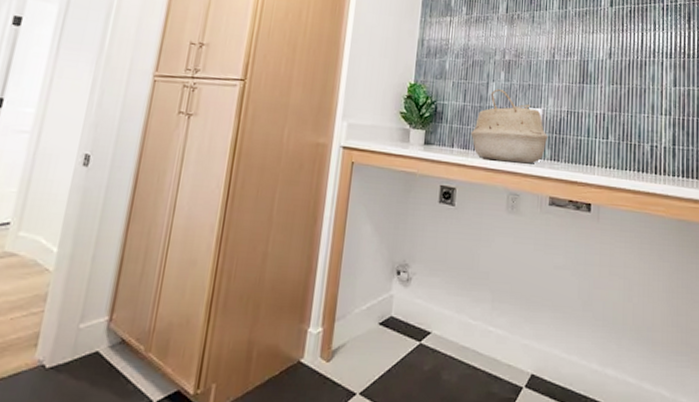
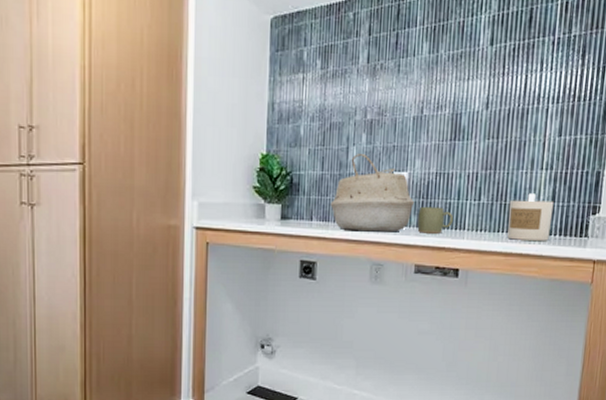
mug: none [551,141,585,168] -> present [417,206,454,234]
candle: none [634,135,675,182] -> present [507,193,554,242]

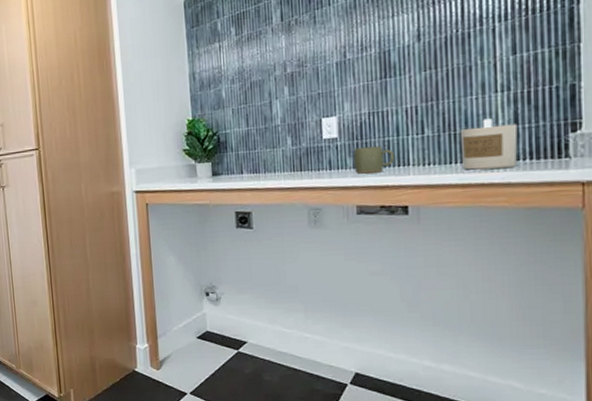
woven basket: present [330,154,415,232] -> none [259,106,349,179]

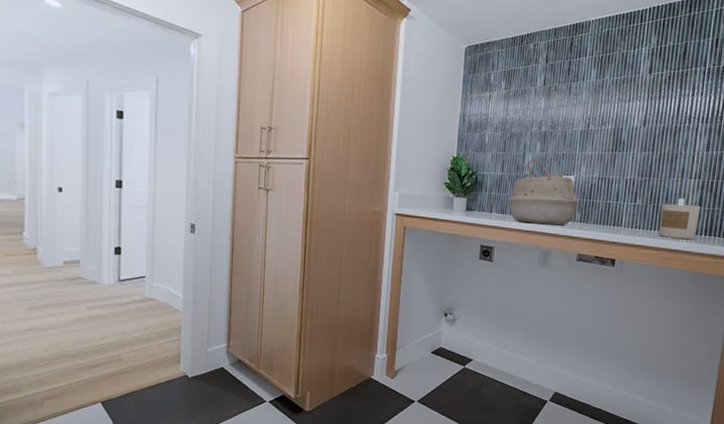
woven basket: none [259,106,349,179] -> present [507,159,579,226]
mug: present [353,145,395,174] -> none [580,205,613,229]

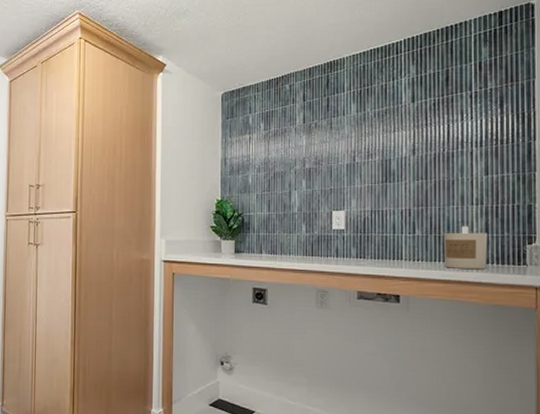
woven basket: present [507,159,579,226] -> none [277,197,353,263]

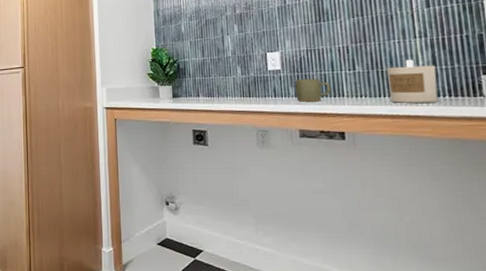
mug: none [357,240,391,264] -> present [295,78,331,102]

